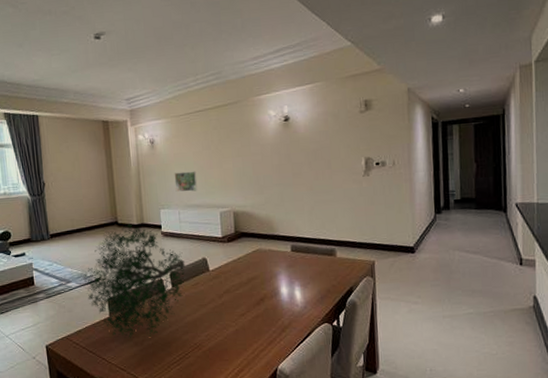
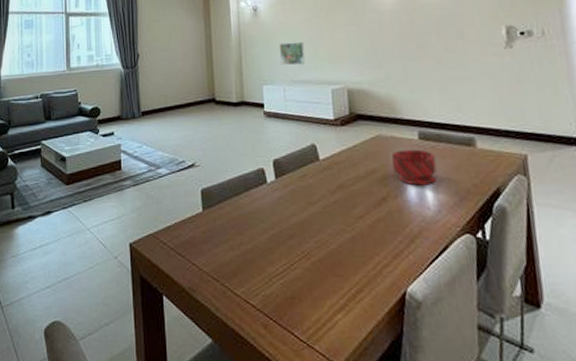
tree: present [81,223,185,338] -> none [173,100,291,240]
bowl: none [268,259,305,288] -> present [391,149,437,186]

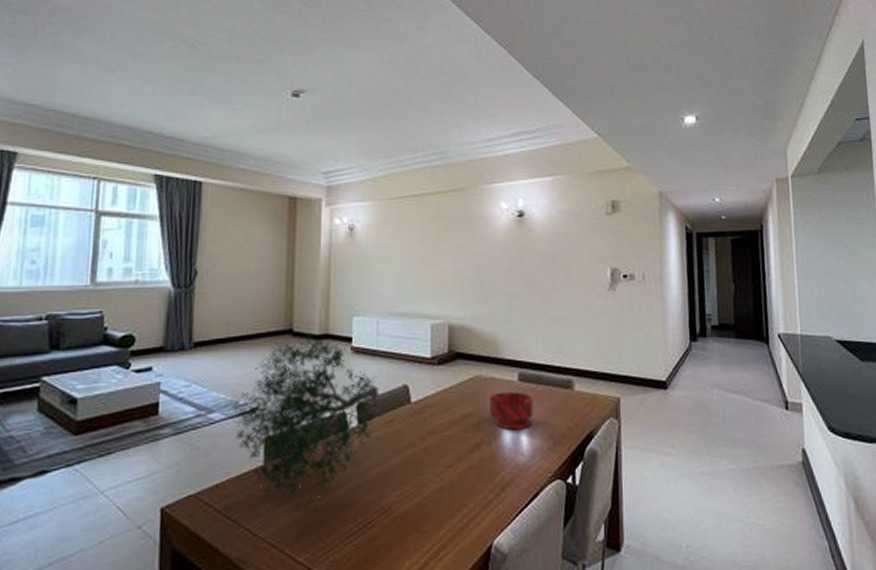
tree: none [173,100,291,240] -> present [231,332,379,497]
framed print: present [279,41,306,66] -> none [375,269,405,296]

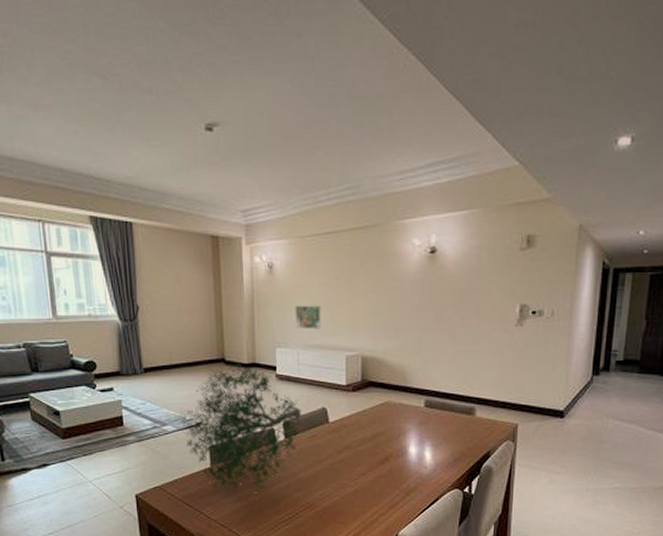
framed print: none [375,269,405,296] -> present [295,305,322,330]
bowl: present [488,391,534,430] -> none [397,416,437,448]

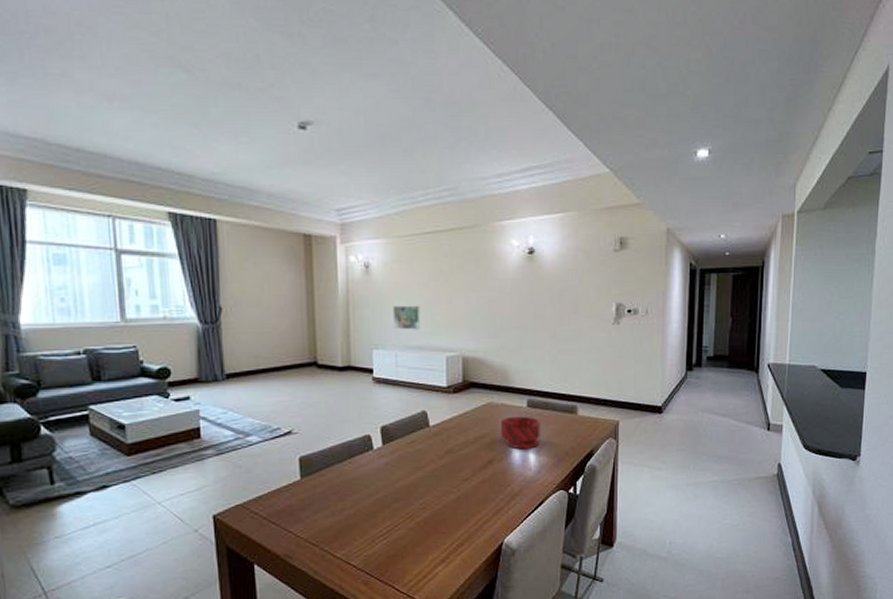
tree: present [180,361,301,492] -> none [266,364,400,506]
bowl: none [397,416,437,448] -> present [500,416,541,449]

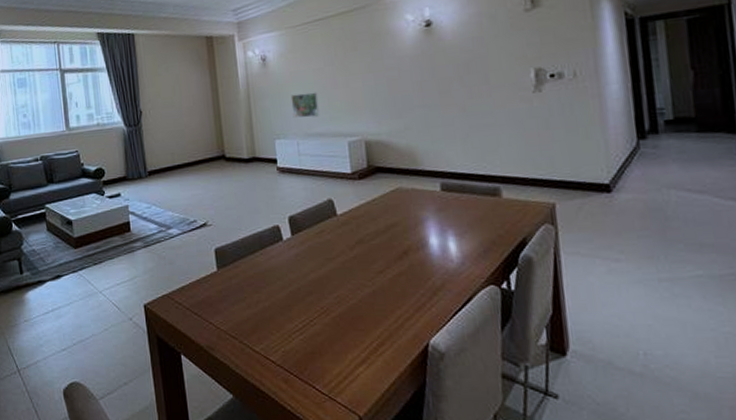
bowl: present [500,416,541,449] -> none [412,201,460,238]

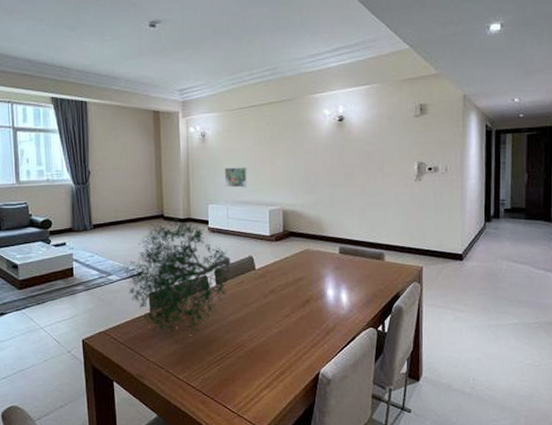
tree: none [184,156,308,298] -> present [123,217,231,335]

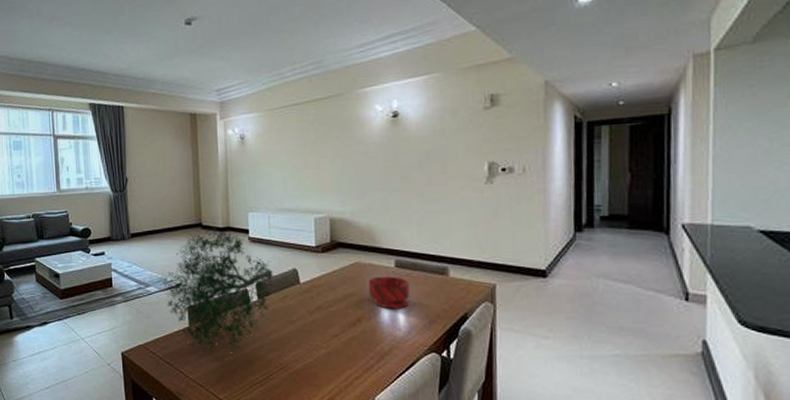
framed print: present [224,167,248,188] -> none [265,171,291,194]
bowl: none [315,261,352,291] -> present [368,276,410,309]

